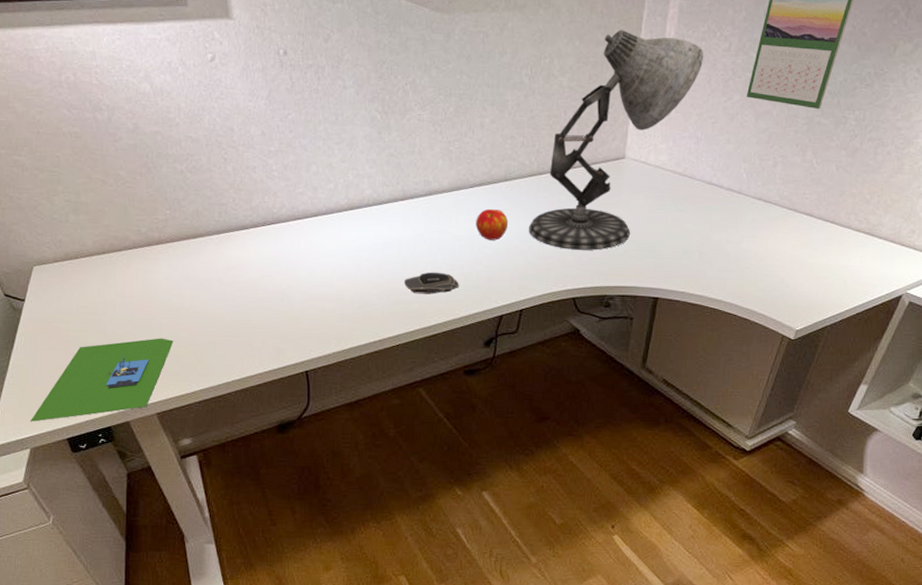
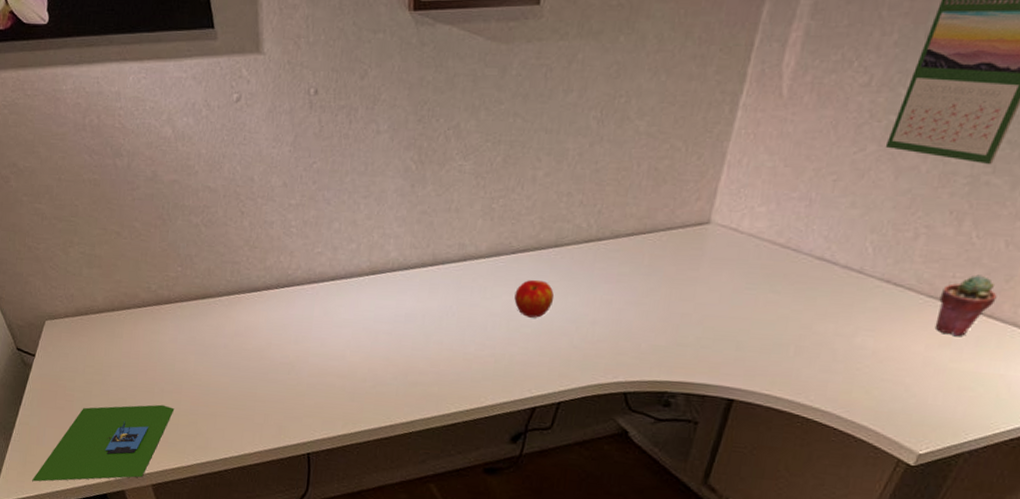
computer mouse: present [403,272,459,295] -> none [424,350,488,377]
desk lamp: present [529,29,704,250] -> none [578,59,833,336]
potted succulent: none [796,191,835,238] -> present [935,274,997,336]

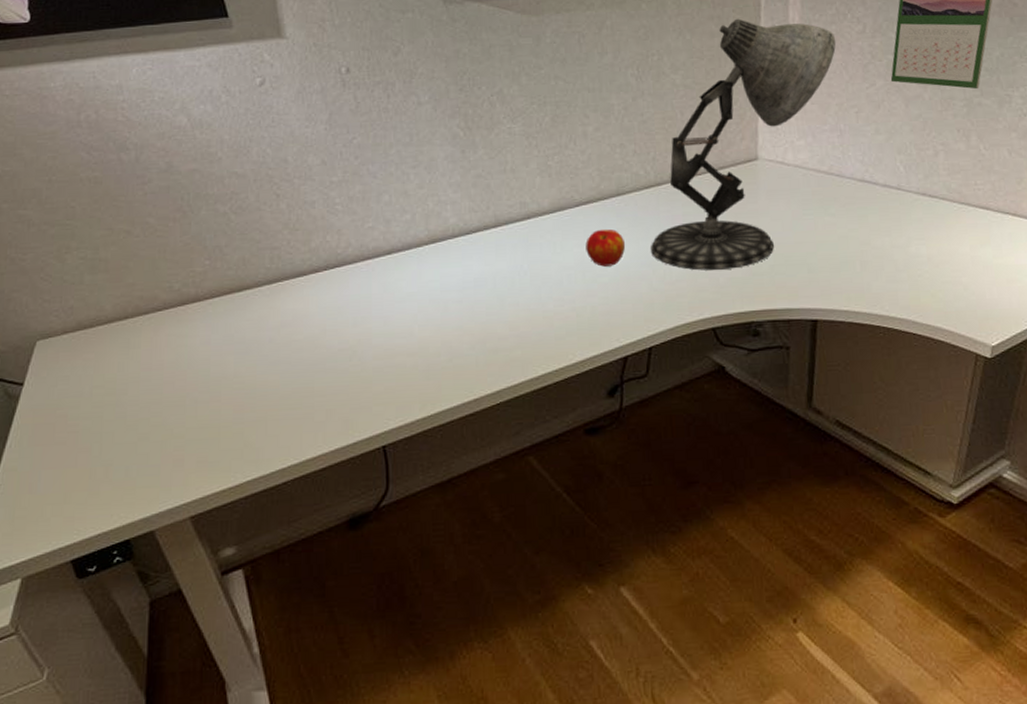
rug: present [32,404,175,482] -> none [24,418,213,542]
desk lamp: none [578,59,833,336] -> present [651,18,836,271]
potted succulent: present [935,274,997,336] -> none [969,180,1015,235]

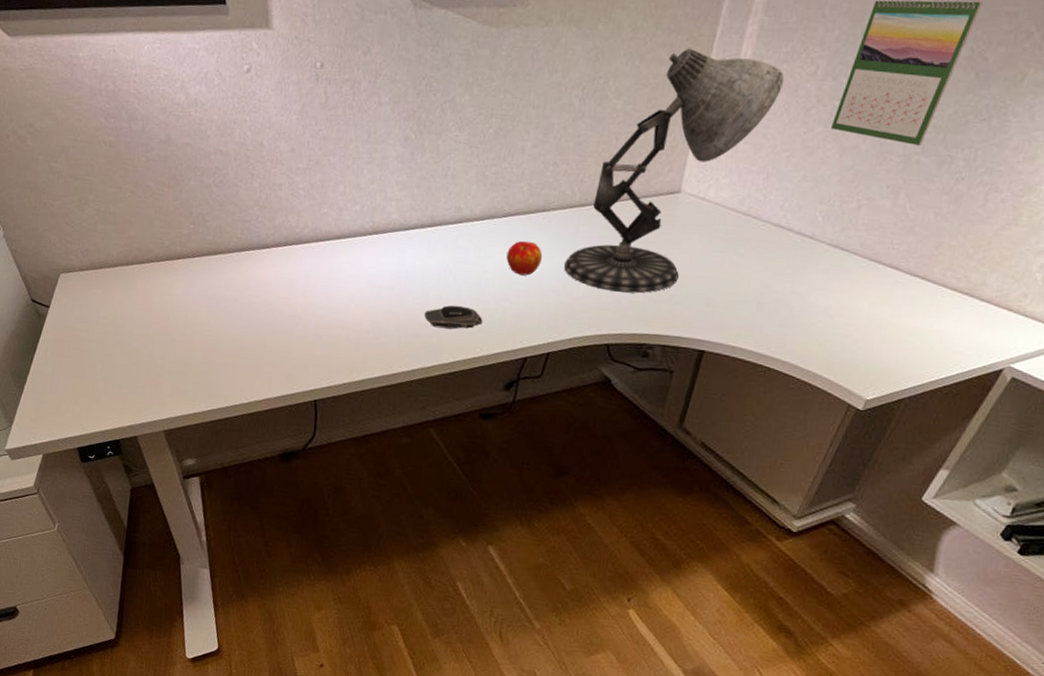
computer mouse: none [501,309,571,338] -> present [423,305,483,330]

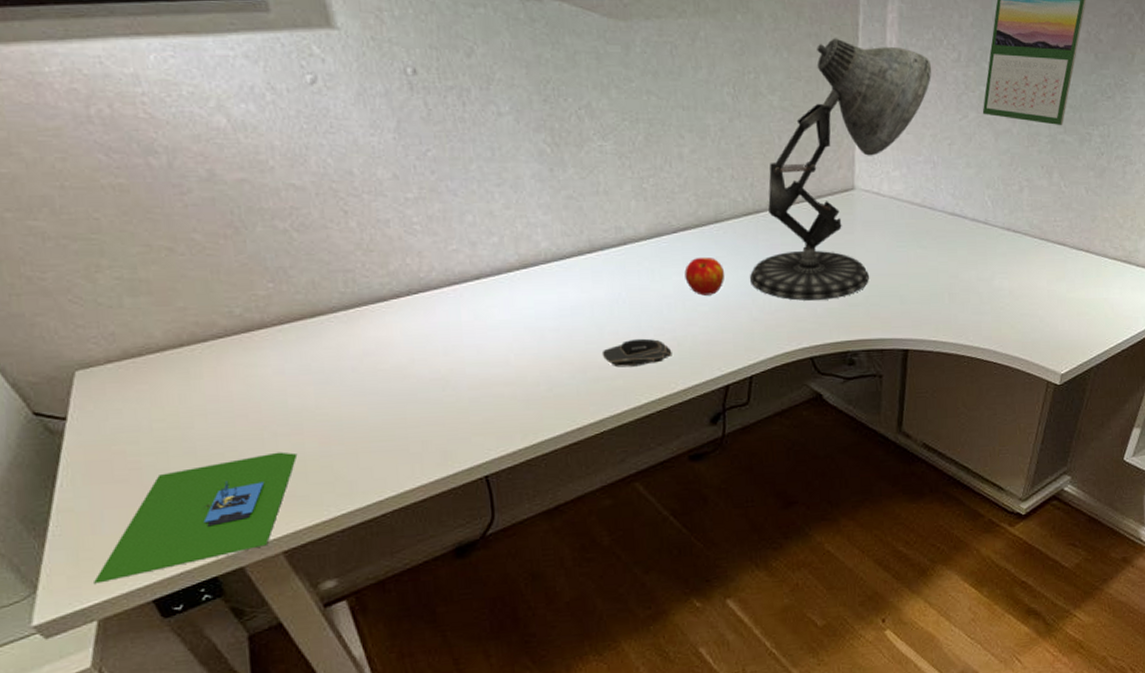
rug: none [45,354,187,428] -> present [94,452,298,584]

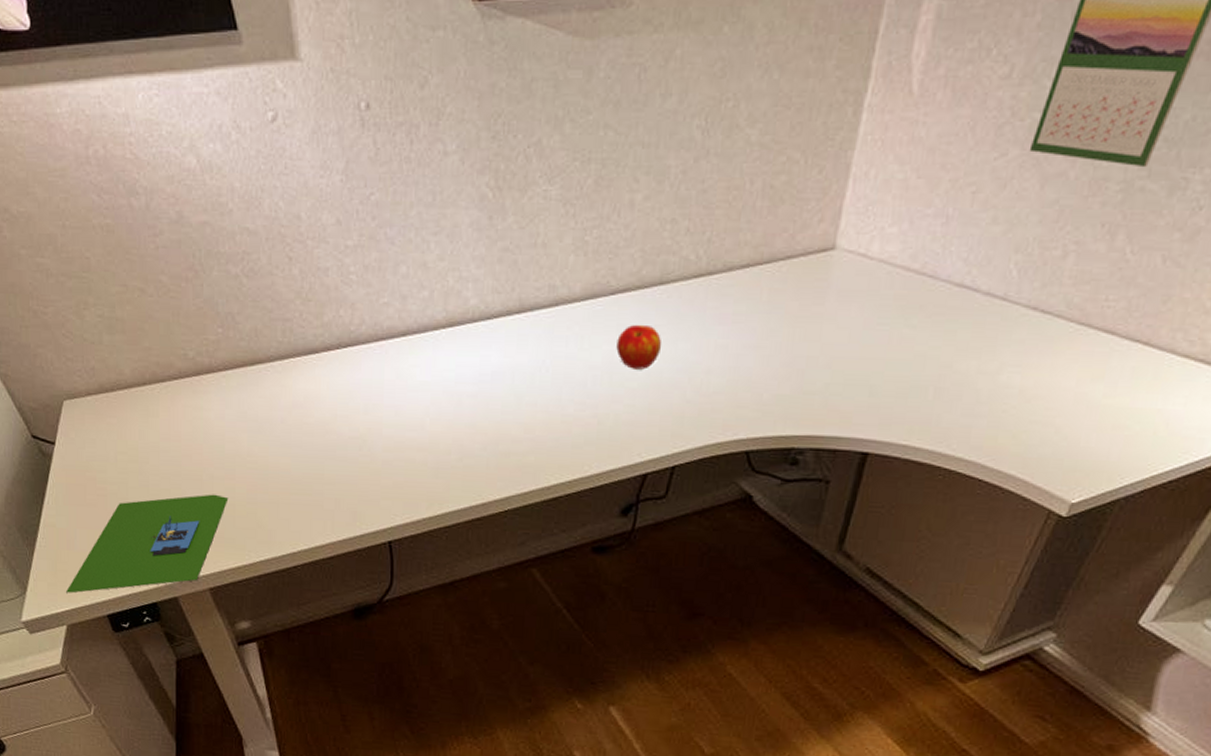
computer mouse: present [601,338,672,368] -> none [516,412,591,444]
desk lamp: present [750,38,932,301] -> none [690,51,969,384]

